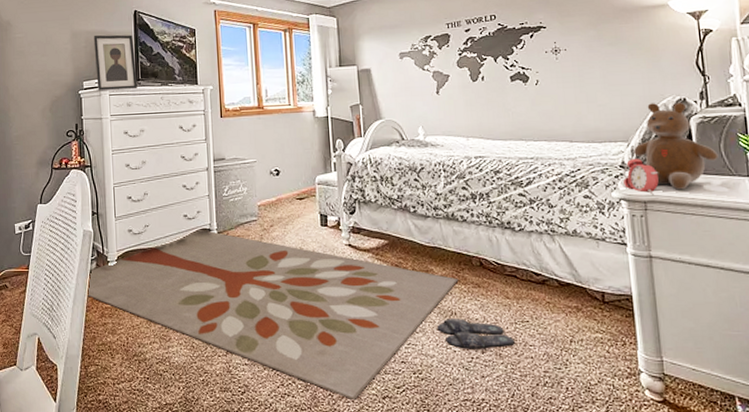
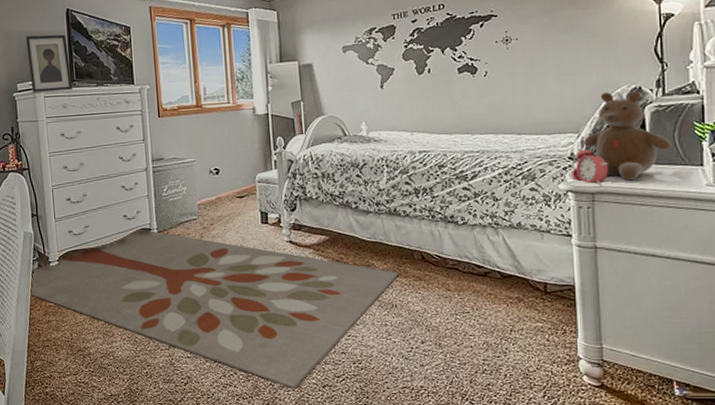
slippers: present [437,319,515,349] -> none [377,311,455,340]

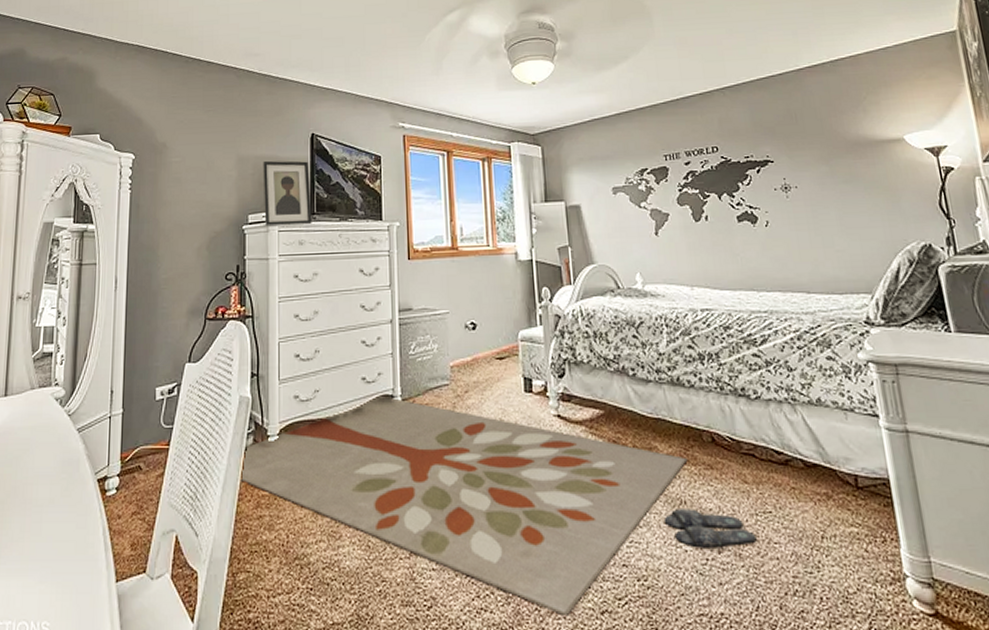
slippers: none [377,311,455,340] -> present [663,509,757,548]
alarm clock: present [572,149,609,186] -> none [869,312,911,357]
stuffed bear: present [584,90,672,181] -> none [878,248,973,351]

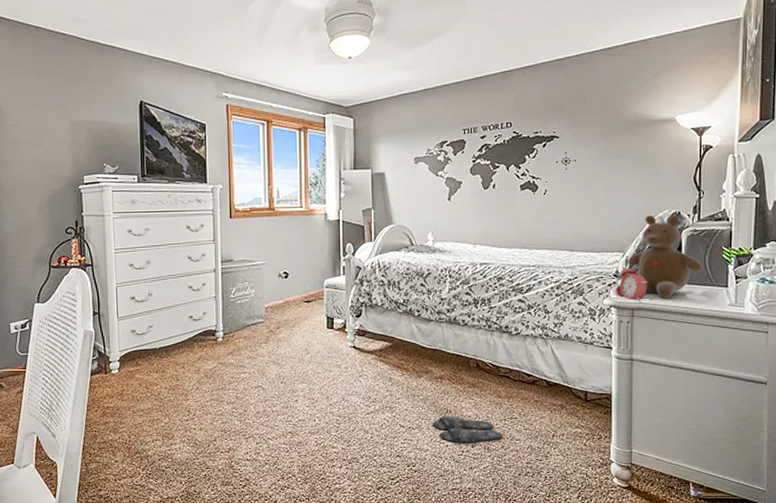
area rug: present [240,396,688,617] -> none [87,331,456,491]
picture frame: present [263,160,312,226] -> none [95,125,143,187]
alarm clock: none [869,312,911,357] -> present [615,267,648,303]
stuffed bear: none [878,248,973,351] -> present [628,215,703,299]

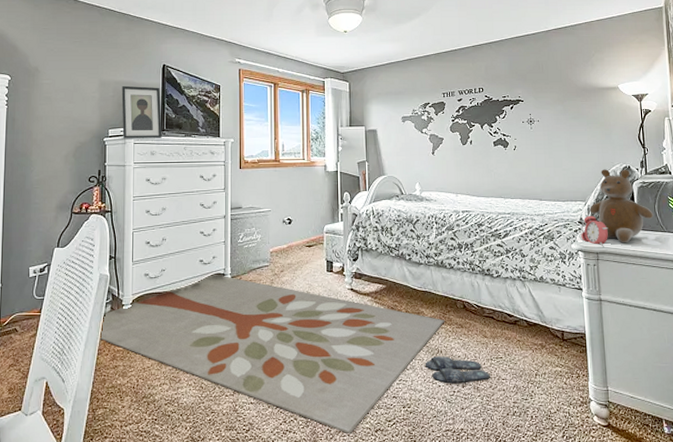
area rug: none [87,331,456,491] -> present [99,275,445,435]
picture frame: none [95,125,143,187] -> present [121,85,162,139]

